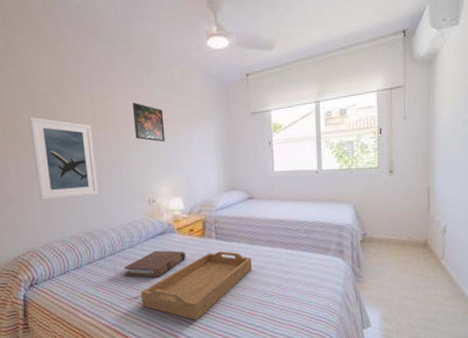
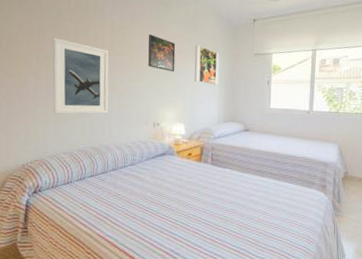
book: present [125,250,187,278] -> none [124,170,183,195]
serving tray: present [141,251,252,321] -> none [137,176,242,239]
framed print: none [184,109,215,153] -> present [194,45,220,86]

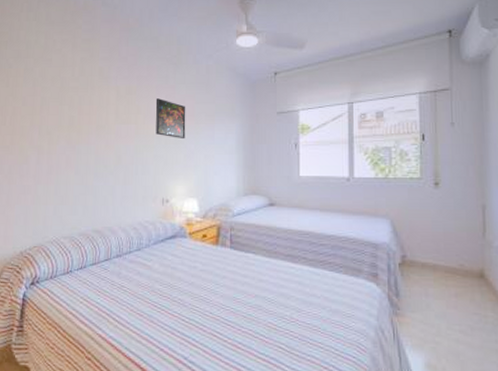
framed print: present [52,38,109,114] -> none [54,109,114,193]
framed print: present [194,45,220,86] -> none [207,106,237,152]

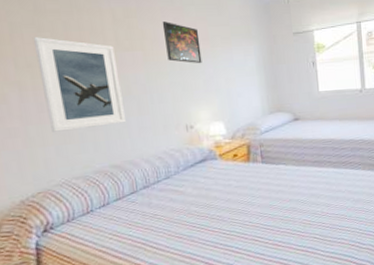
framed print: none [54,109,114,193] -> present [32,37,127,132]

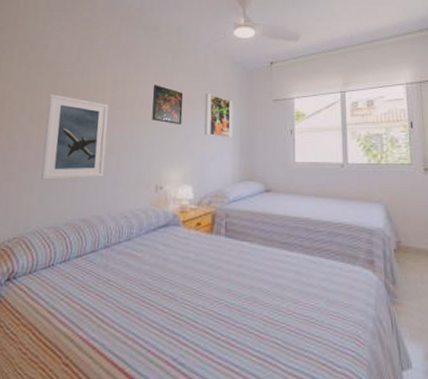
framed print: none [222,29,257,74] -> present [204,93,234,138]

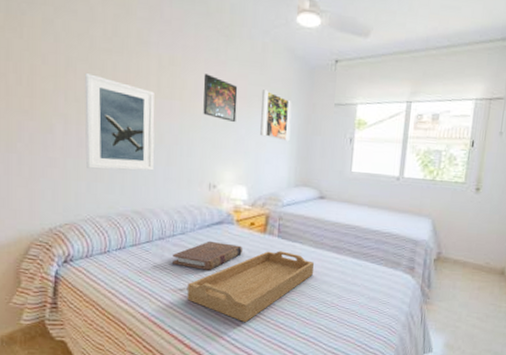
book: none [117,245,190,279] -> present [173,240,243,270]
serving tray: none [130,252,264,342] -> present [187,251,314,323]

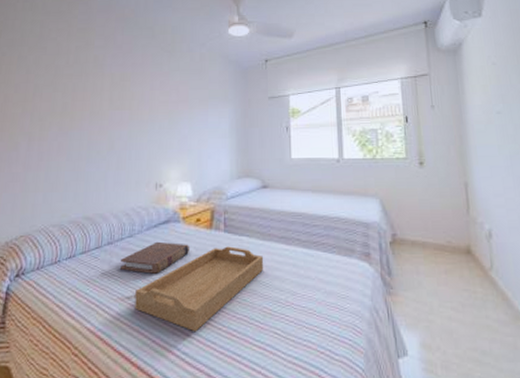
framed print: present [84,73,155,171] -> none [44,96,107,180]
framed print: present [203,74,238,123] -> none [149,85,180,124]
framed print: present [260,90,292,142] -> none [201,92,230,136]

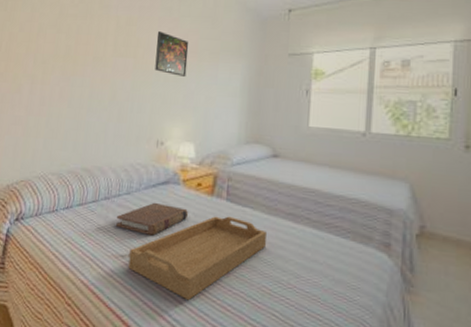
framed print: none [149,85,180,124] -> present [155,31,189,78]

